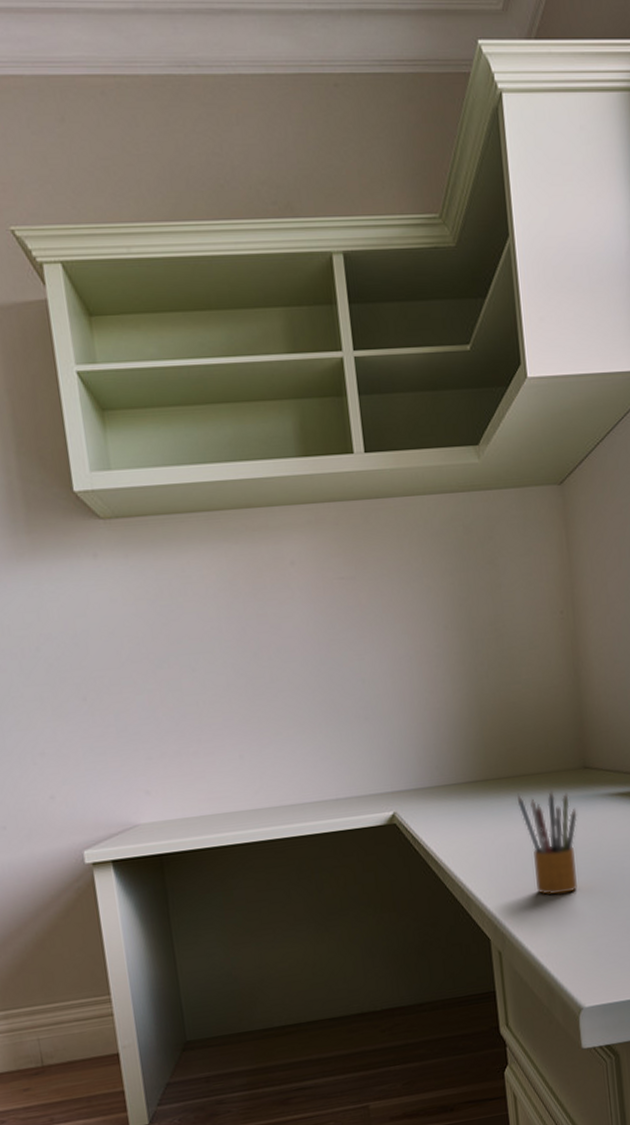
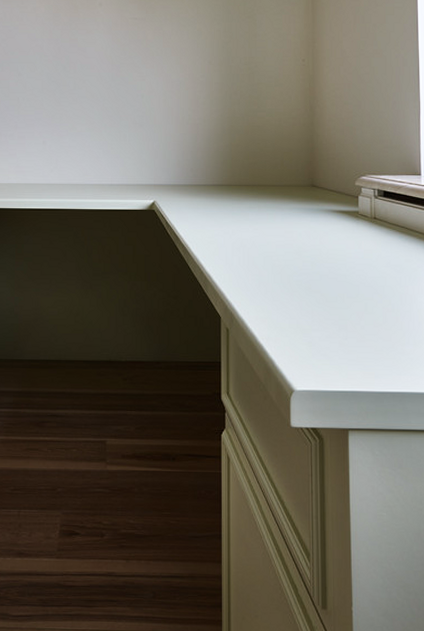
pencil box: present [517,790,578,895] -> none [254,199,303,288]

